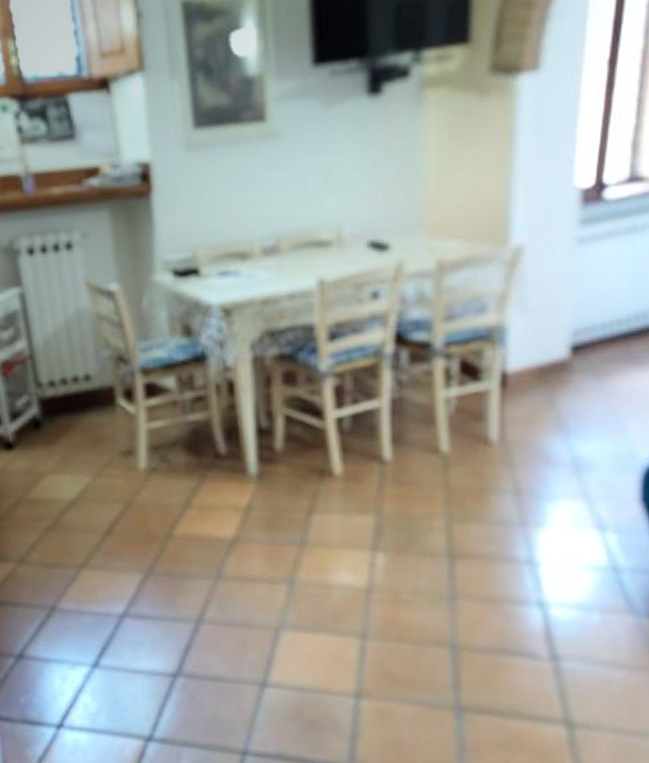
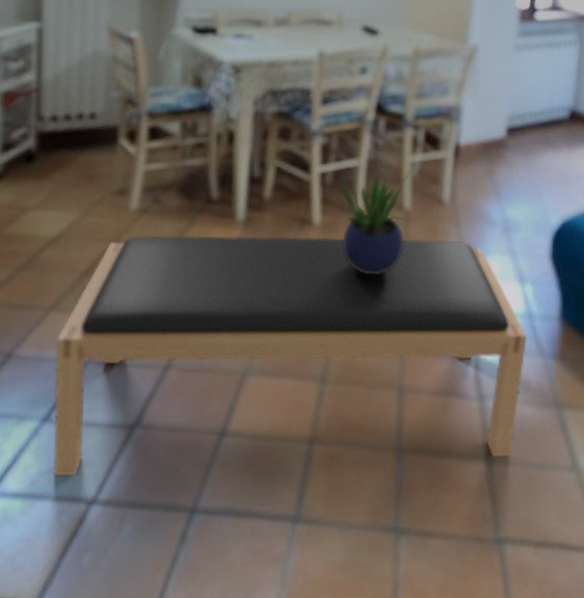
bench: none [91,486,612,722] -> present [53,235,527,477]
potted plant: none [357,407,446,527] -> present [338,170,411,275]

